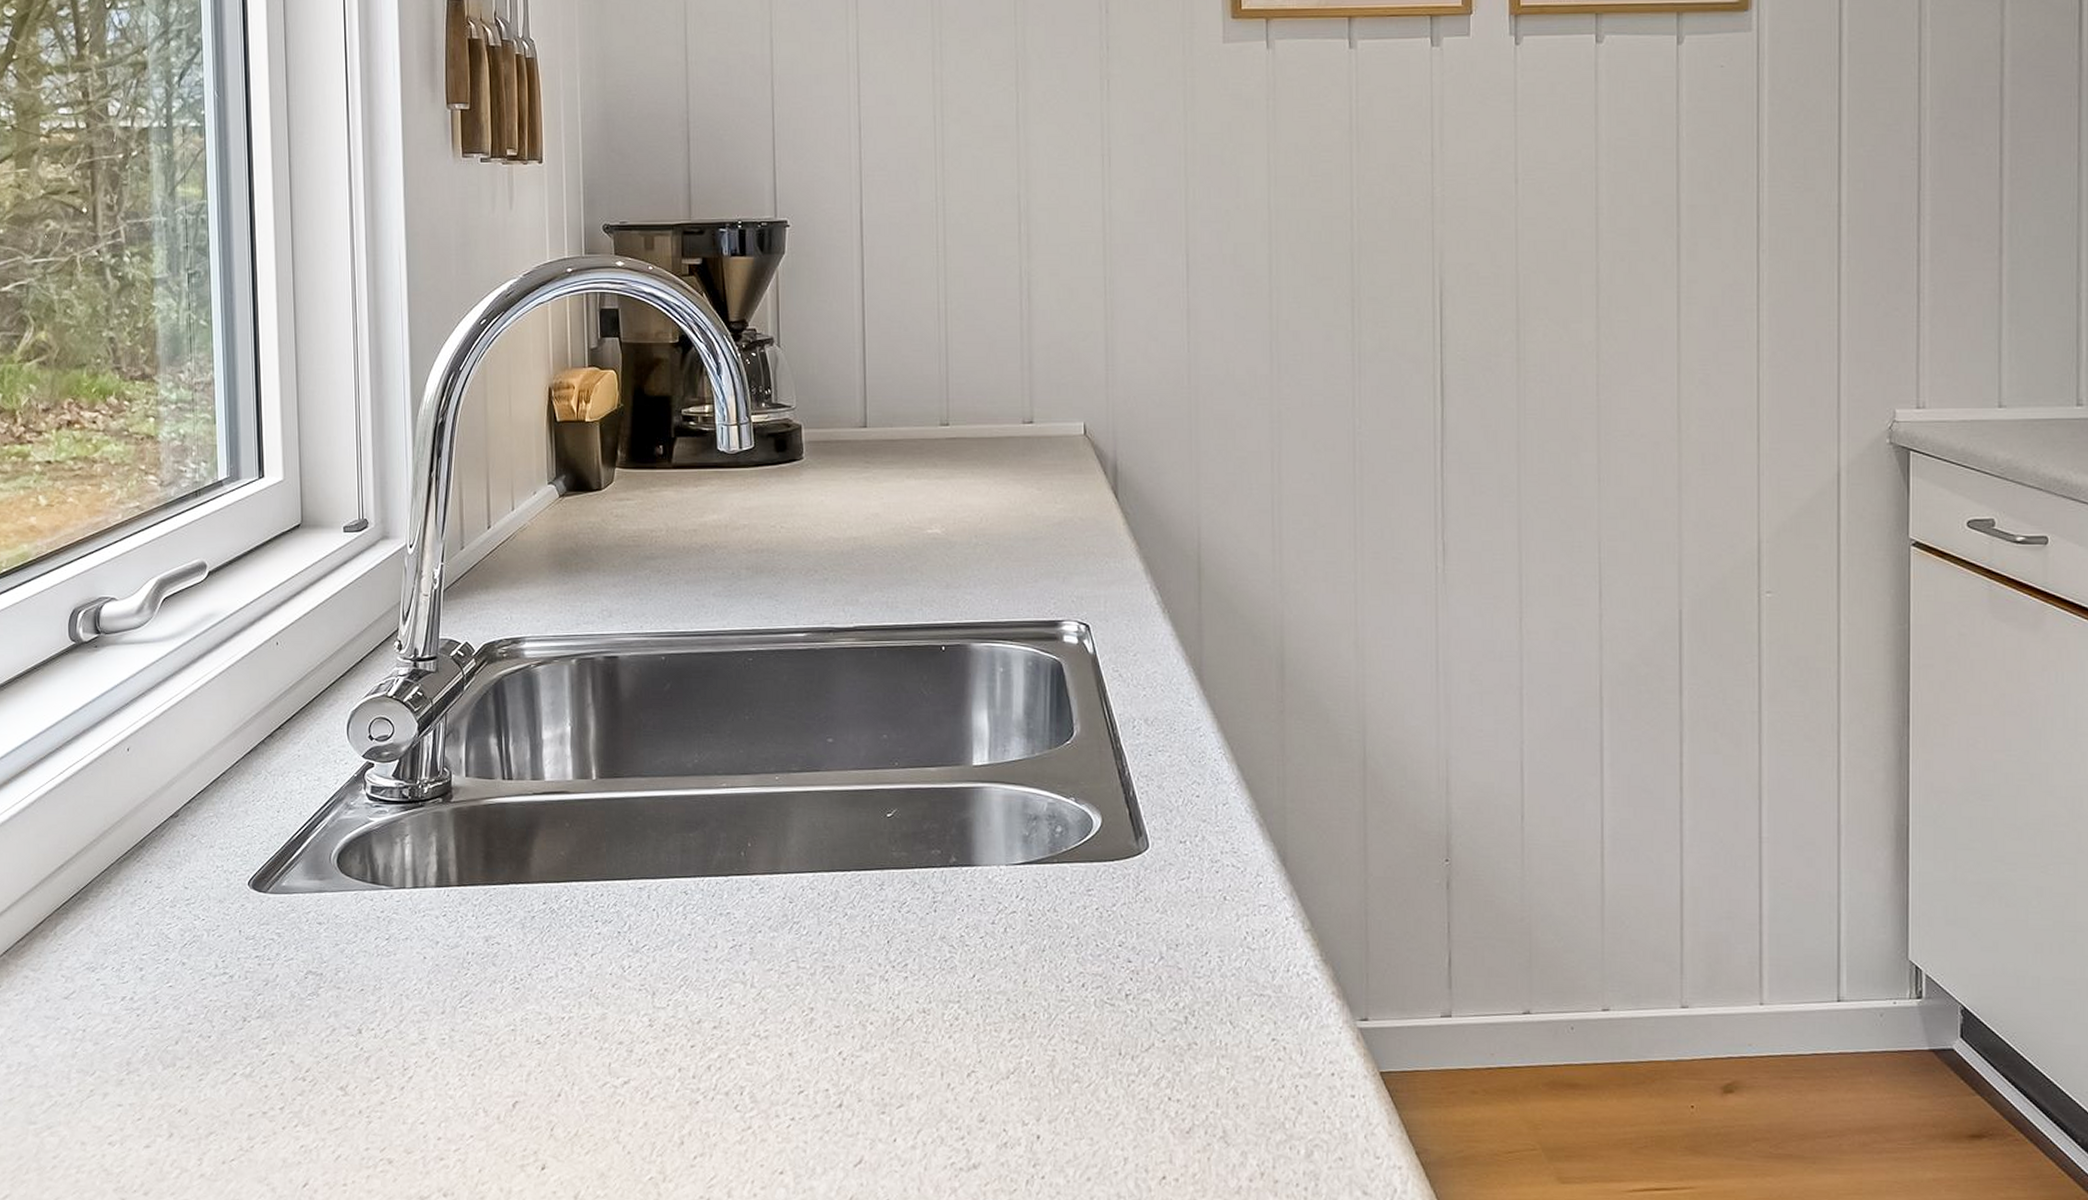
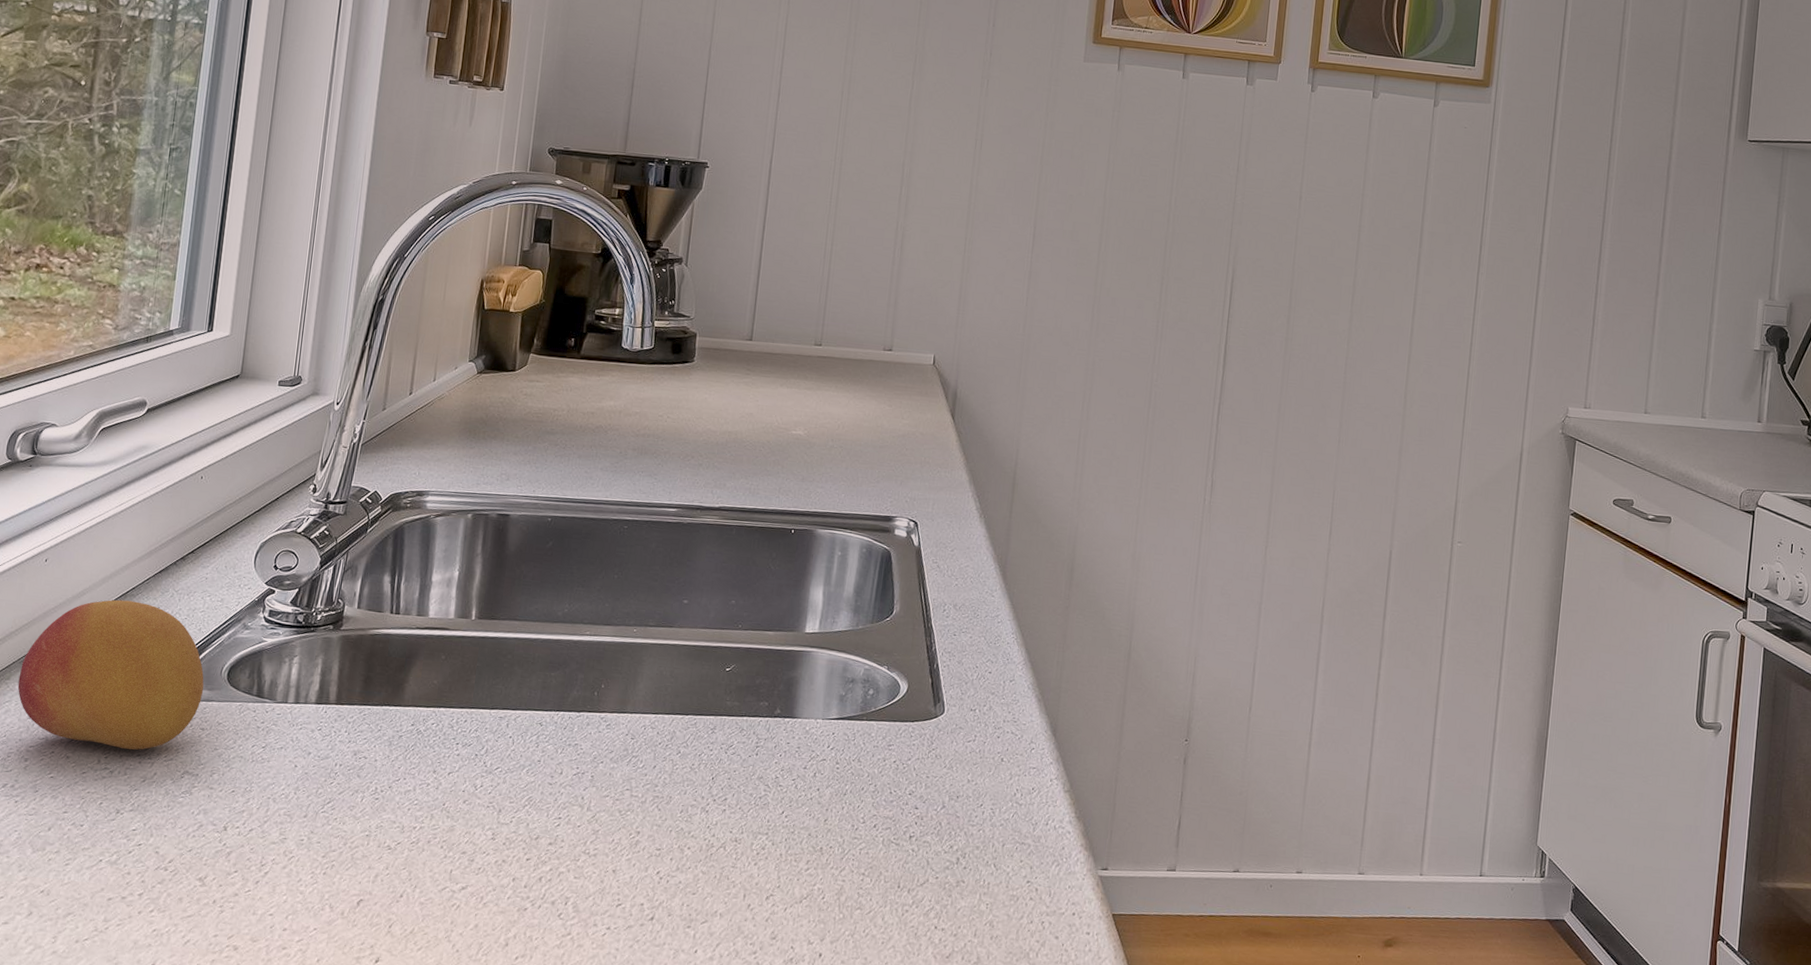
fruit: none [119,787,315,952] -> present [17,599,204,750]

